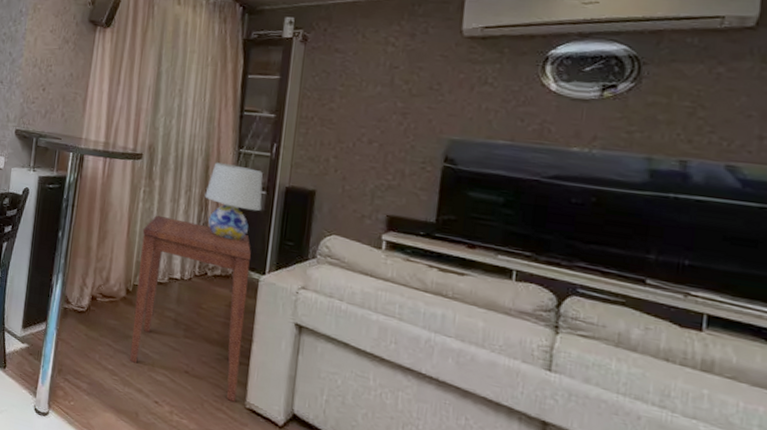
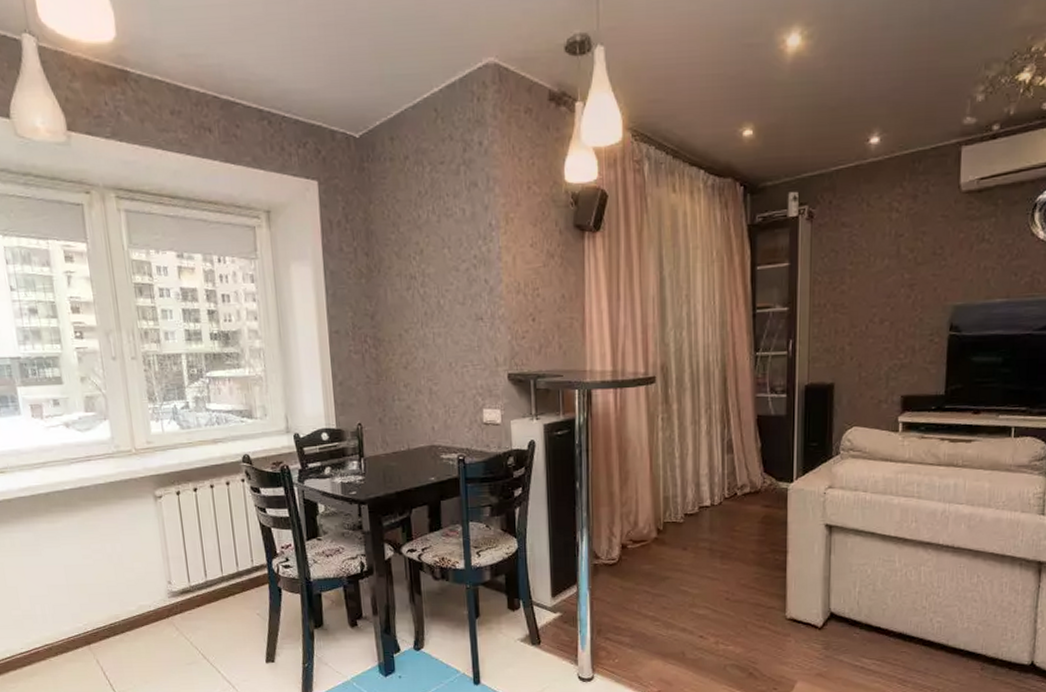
side table: present [129,215,251,402] -> none [666,442,779,616]
table lamp: present [204,162,263,240] -> none [726,370,784,452]

